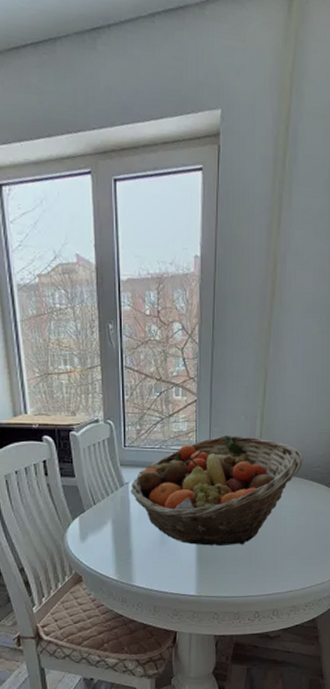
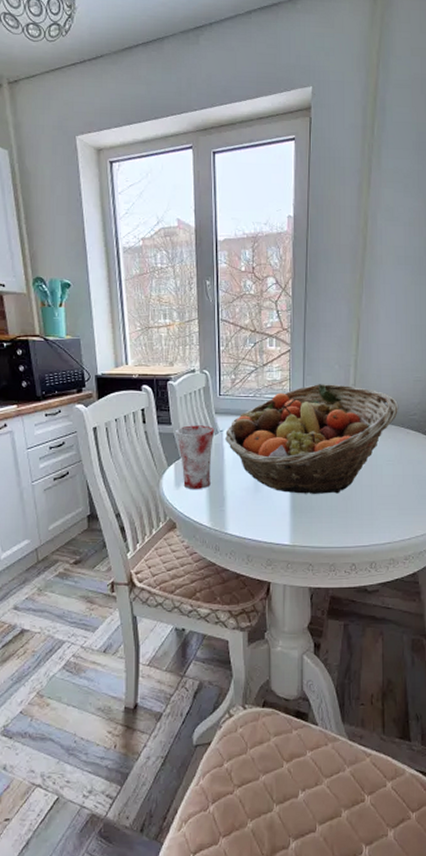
mug: none [80,477,120,542] -> present [176,425,215,489]

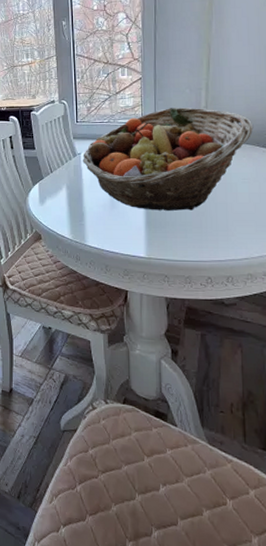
mug: present [176,425,215,489] -> none [39,149,73,205]

